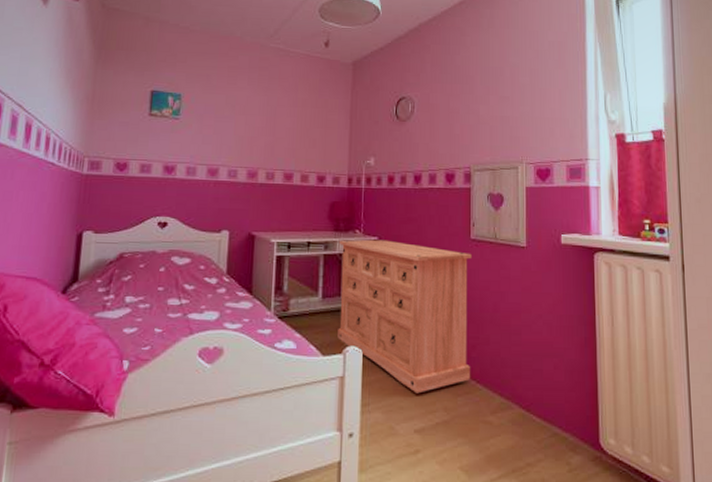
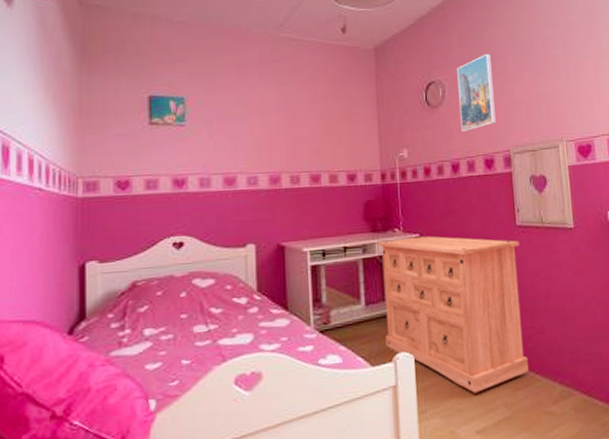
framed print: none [427,75,461,147] -> present [457,53,497,132]

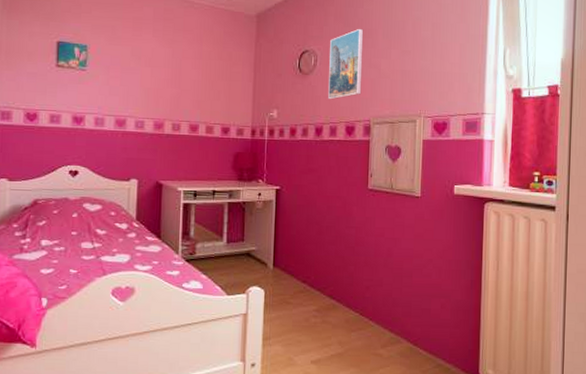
dresser: present [379,236,529,393] -> none [241,188,369,329]

